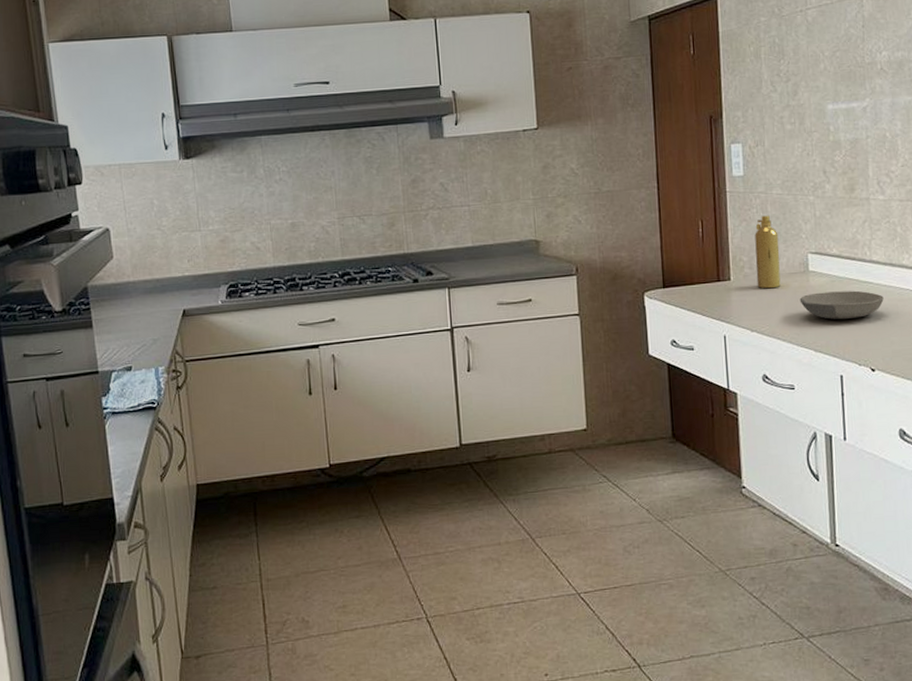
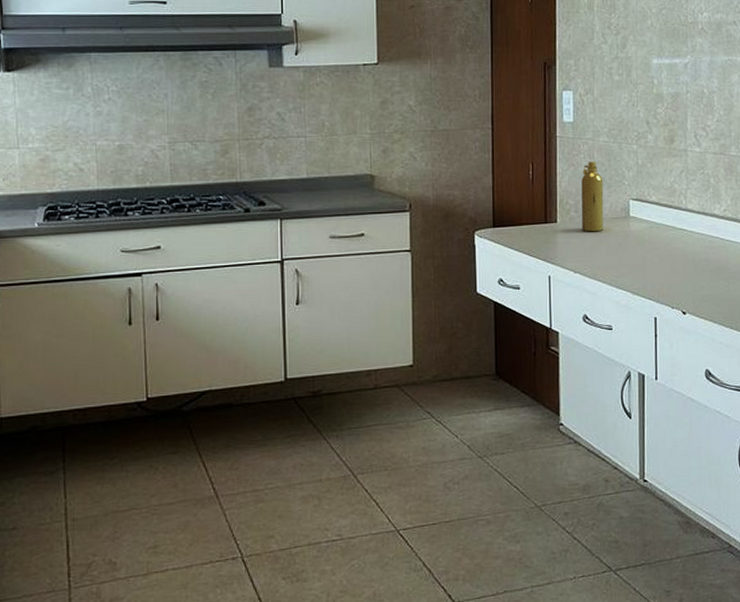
bowl: present [799,290,884,320] -> none [620,237,696,264]

